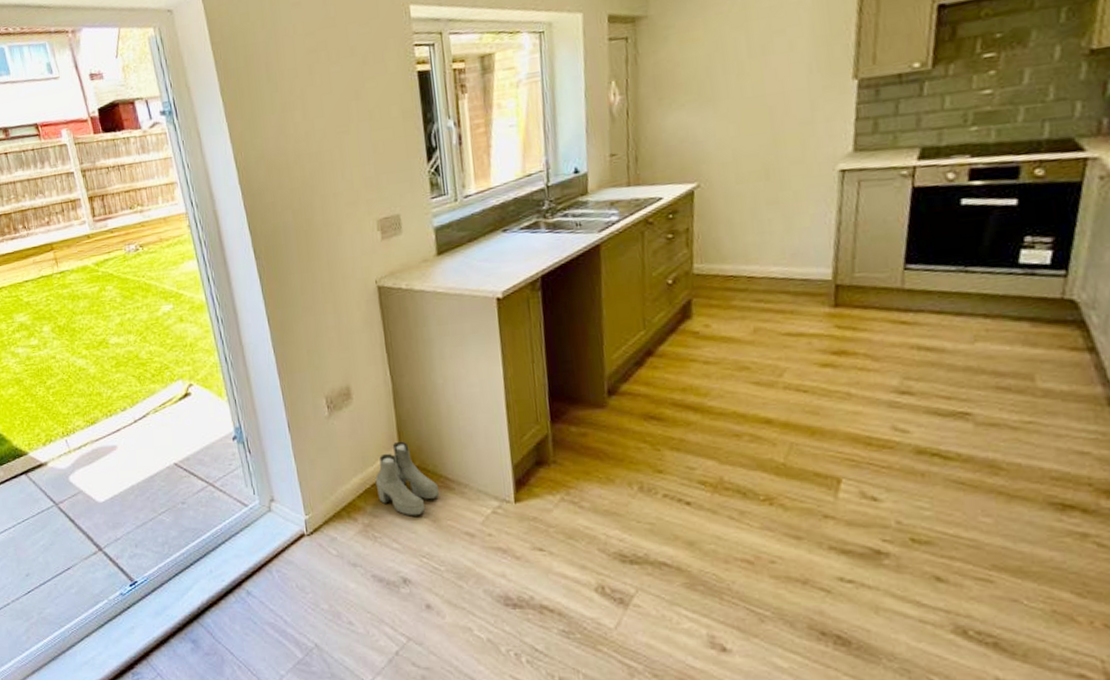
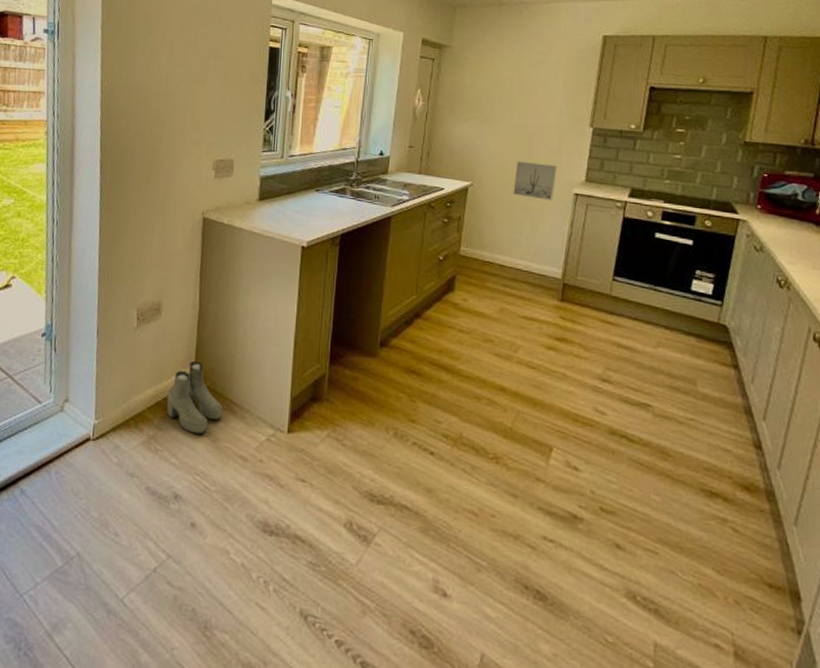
wall art: none [754,139,813,188] -> present [513,161,558,201]

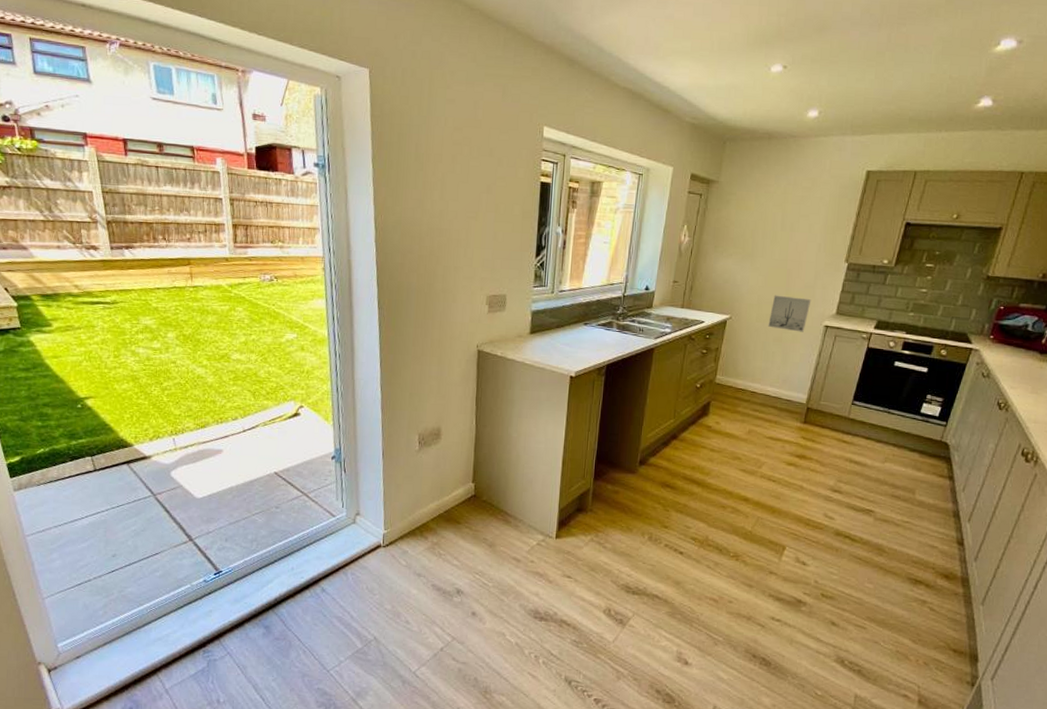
boots: present [166,360,224,435] -> none [448,478,499,541]

